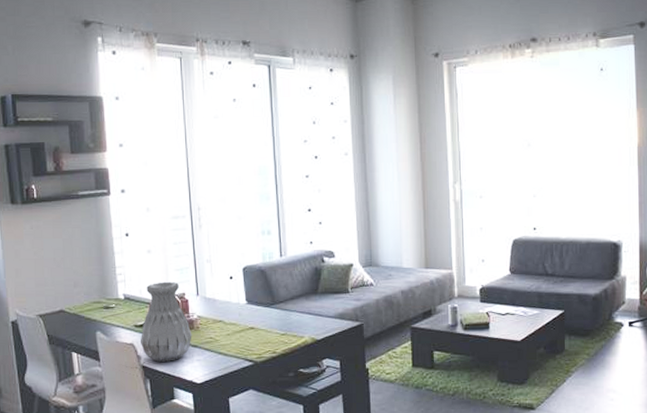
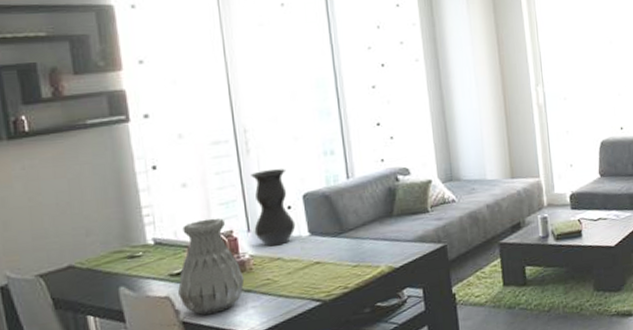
vase: none [202,244,236,310] -> present [251,169,296,247]

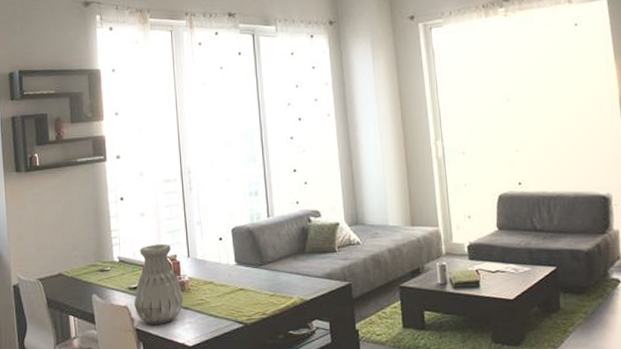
vase: present [251,169,296,247] -> none [192,205,225,272]

